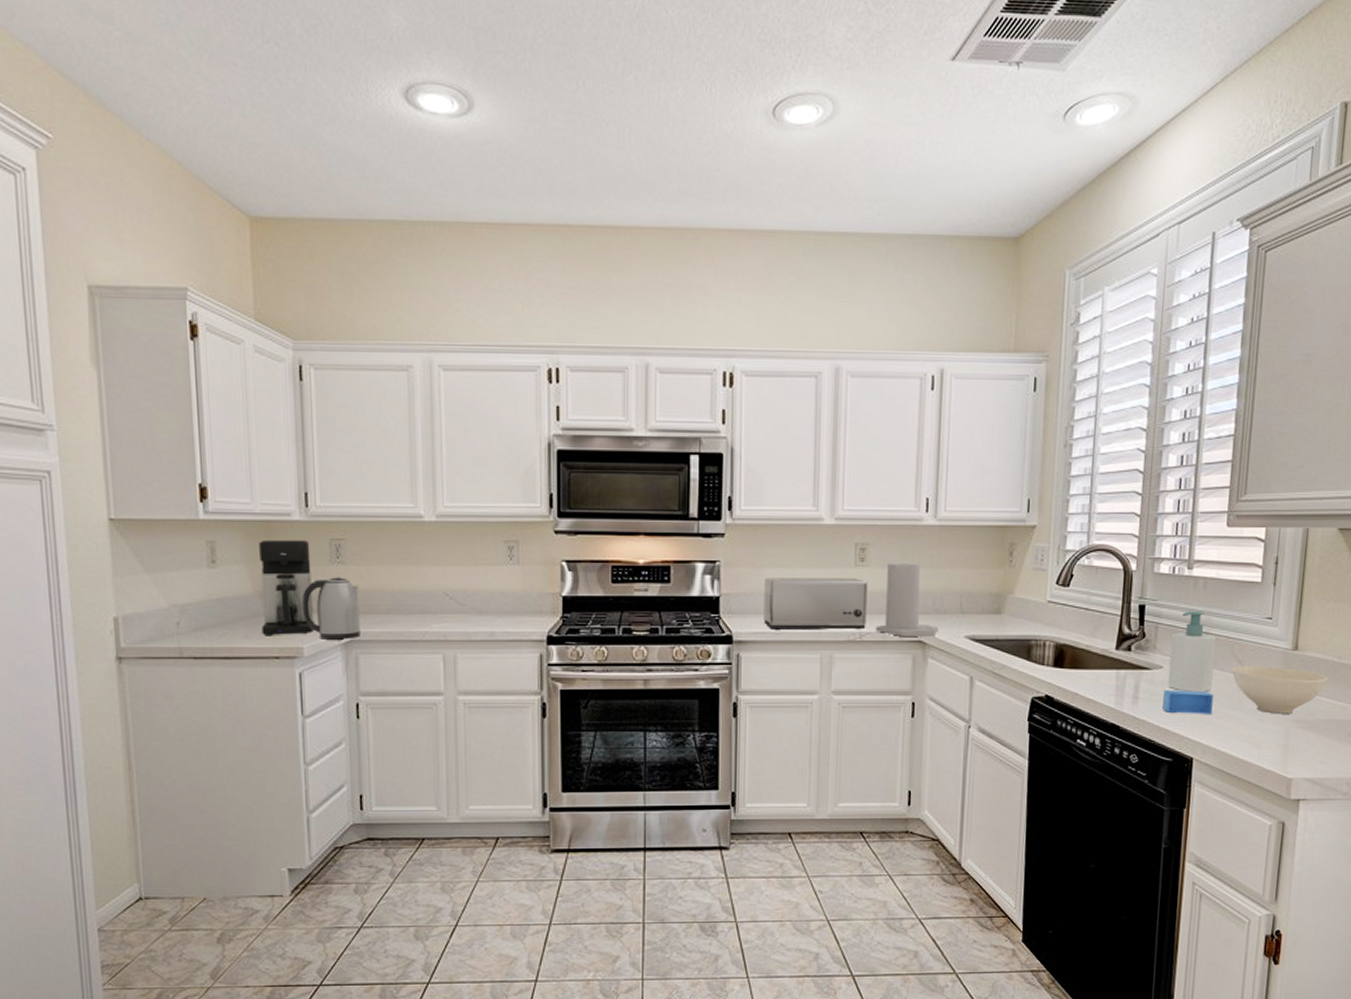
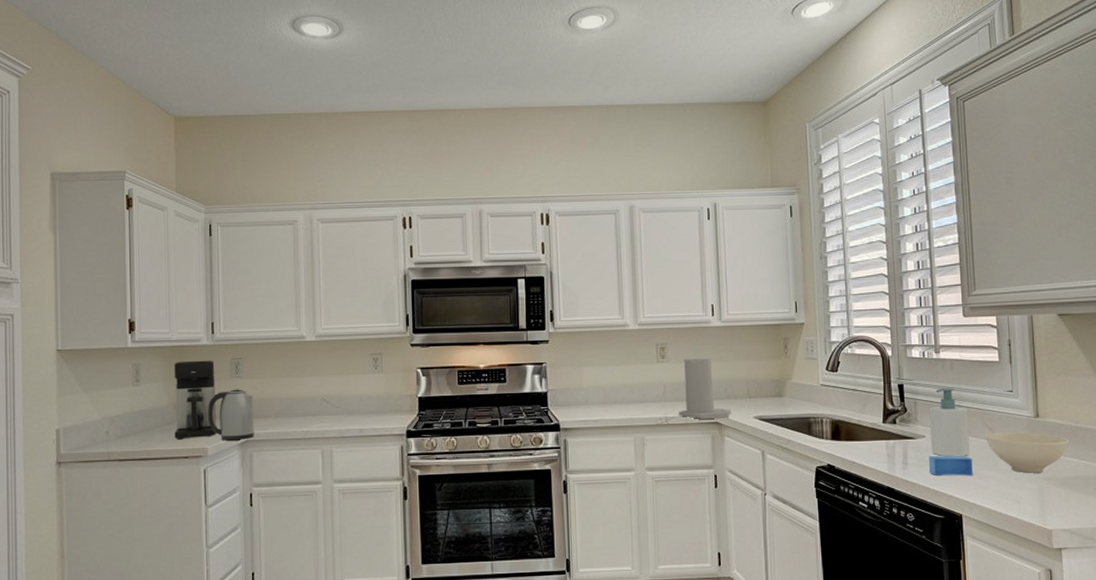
toaster: present [763,578,868,630] -> none [583,372,670,418]

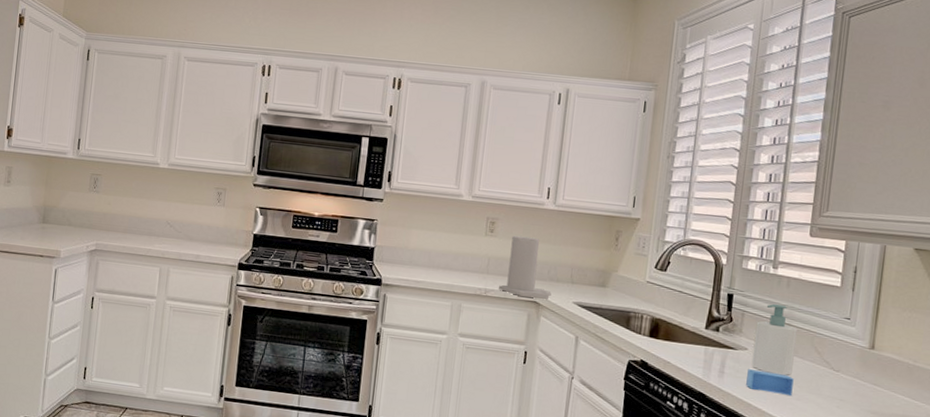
coffee maker: present [174,360,217,440] -> none [34,169,77,242]
kettle: present [208,389,254,441] -> none [64,201,106,249]
bowl: present [984,432,1069,473] -> none [811,356,903,405]

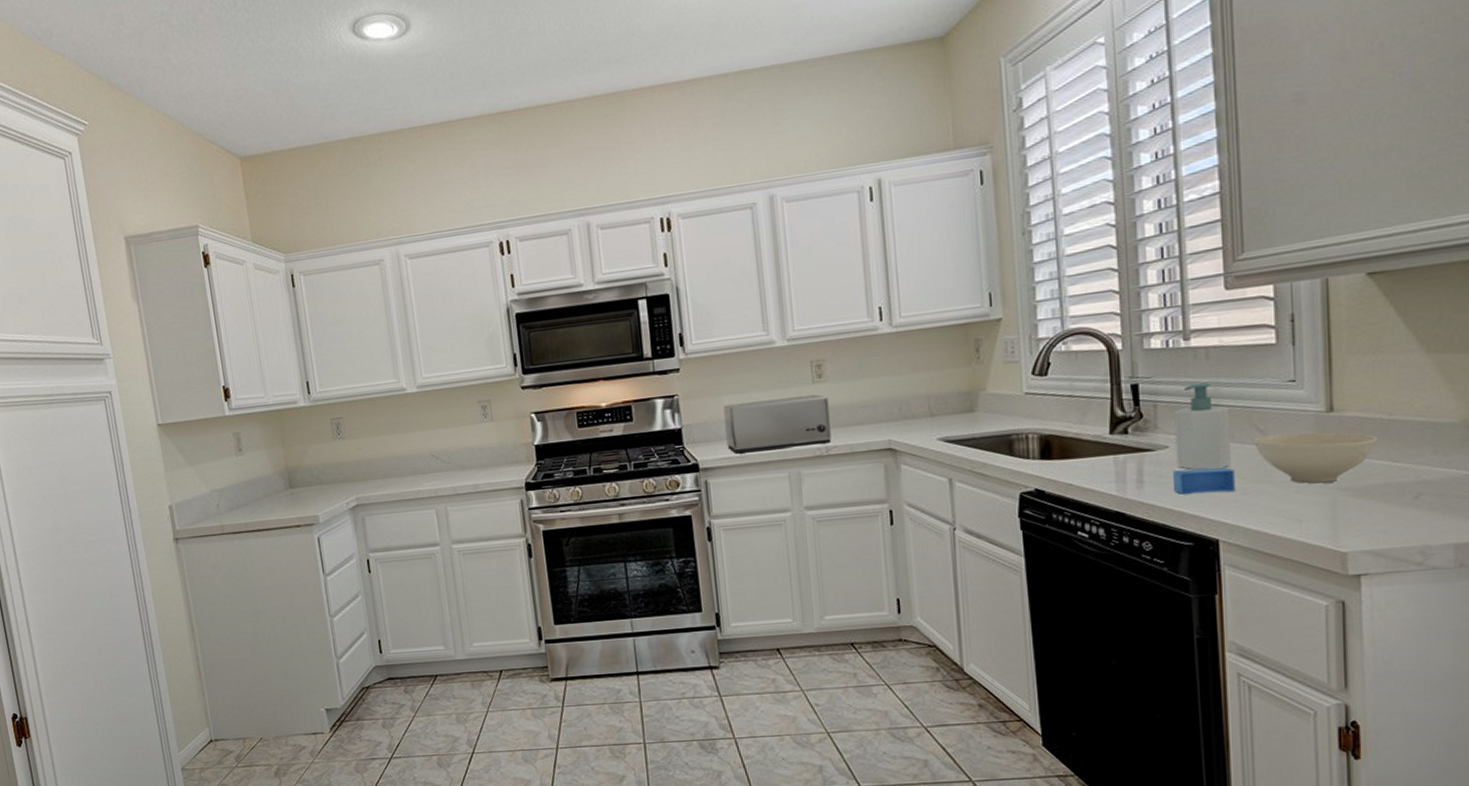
toaster: none [407,237,495,287] -> present [723,394,832,454]
paper towel: present [499,235,551,300] -> none [842,371,909,447]
bowl: none [811,356,903,405] -> present [1252,431,1377,484]

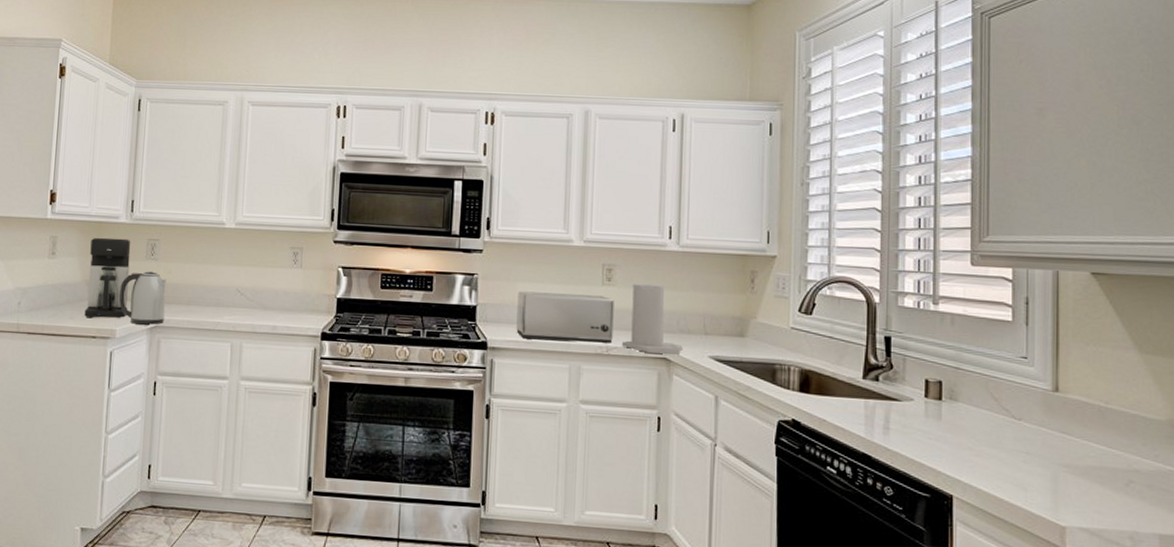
coffee maker: none [274,422,326,508] -> present [84,237,131,319]
kettle: none [313,450,364,507] -> present [119,271,167,325]
paper towel: none [842,371,909,447] -> present [622,283,683,356]
sponge: present [1173,467,1235,494] -> none [916,423,970,453]
soap bottle: present [1174,382,1231,471] -> none [920,345,968,429]
bowl: present [1252,431,1377,484] -> none [987,404,1095,458]

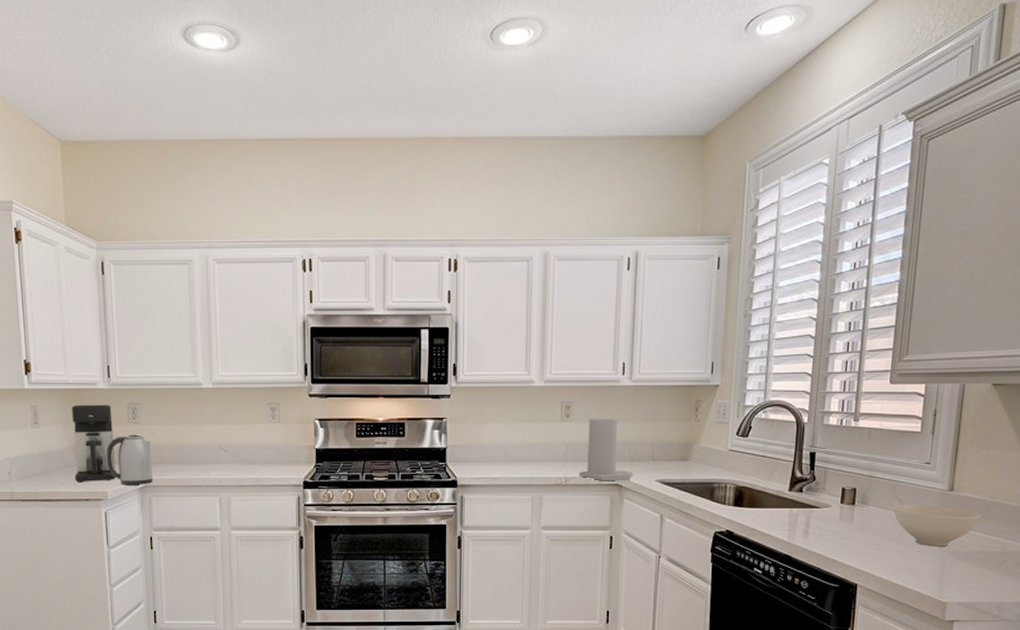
toaster: present [516,291,614,344] -> none [483,432,572,475]
bowl: none [987,404,1095,458] -> present [892,505,981,546]

